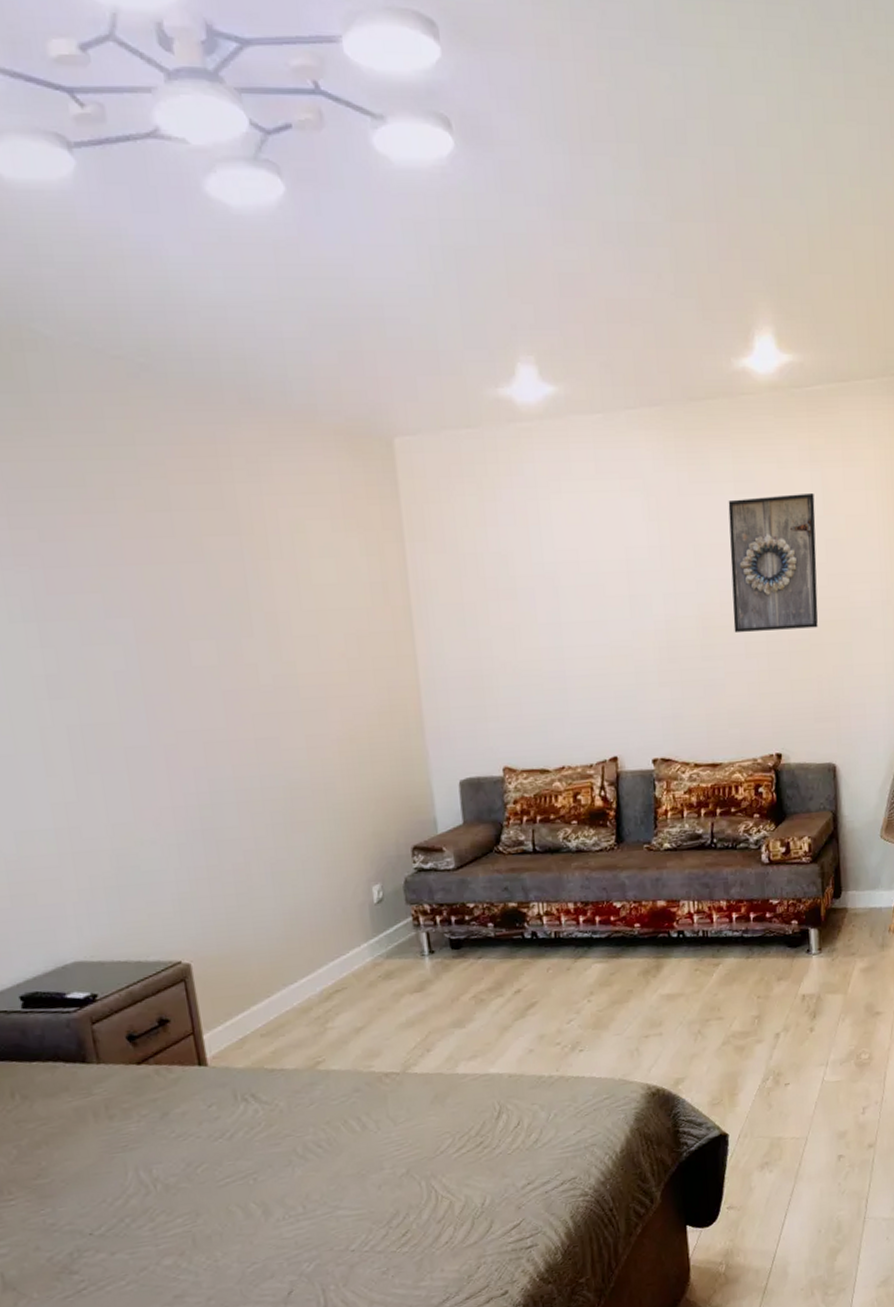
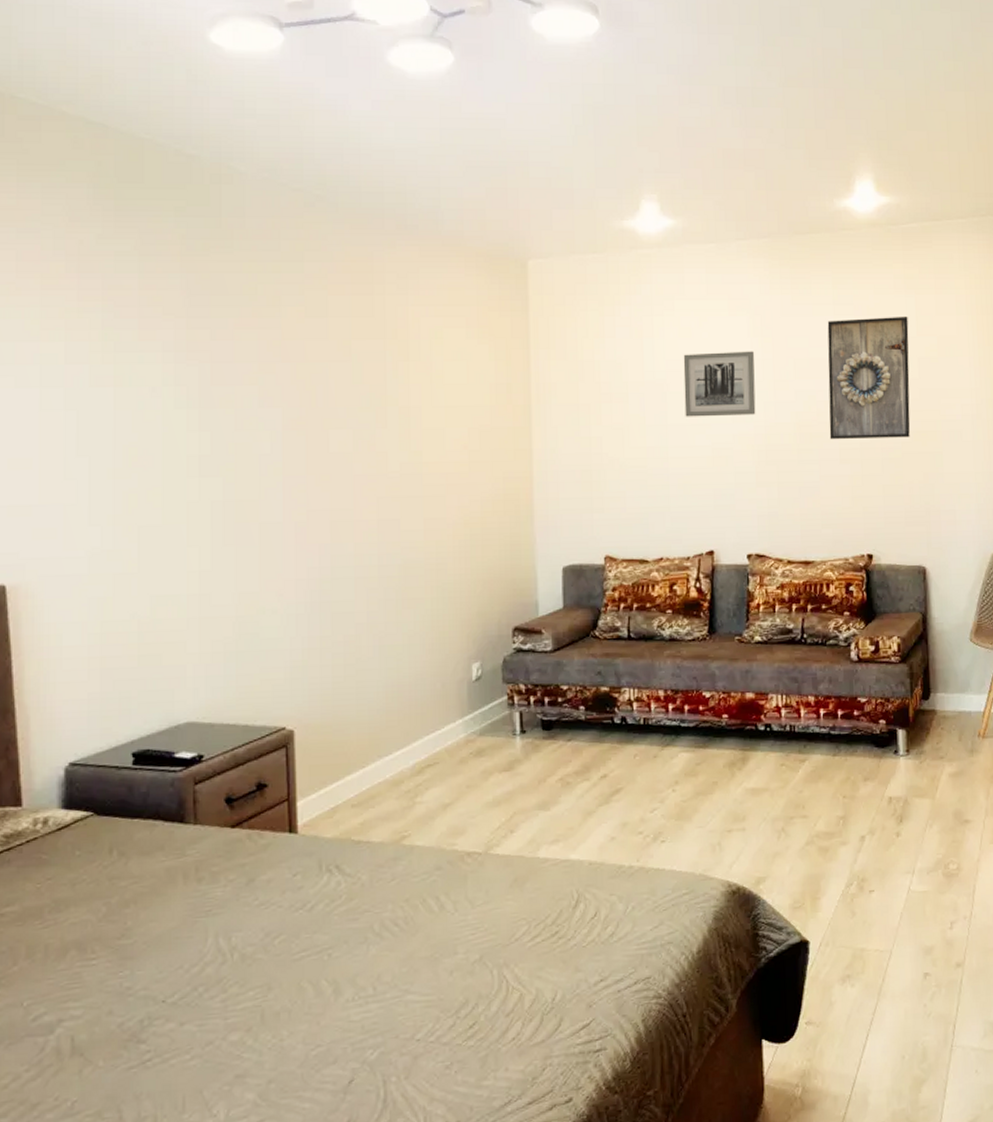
wall art: none [573,537,655,614] -> present [683,351,756,417]

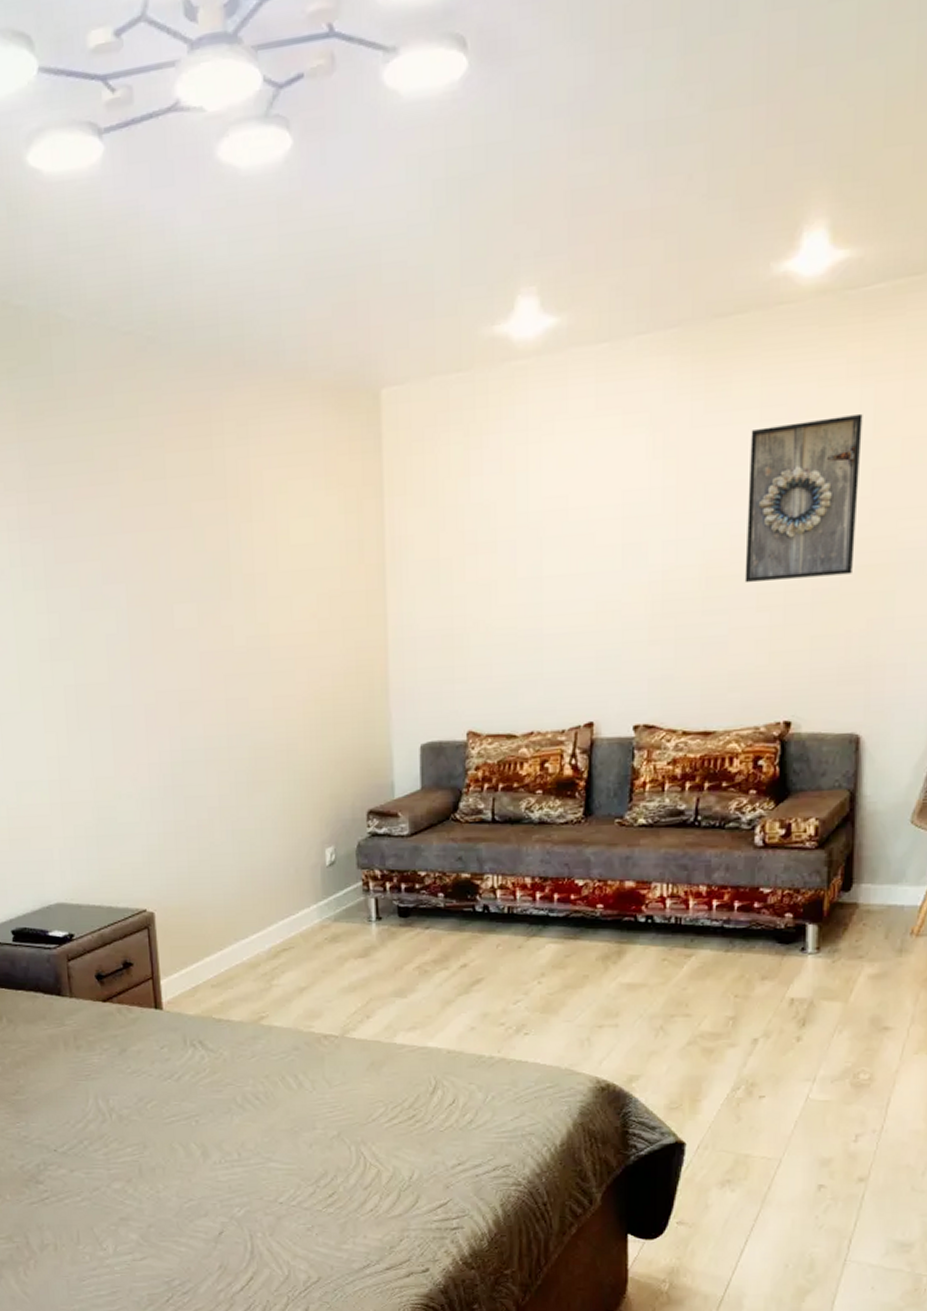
wall art: present [683,351,756,417] -> none [564,477,654,566]

